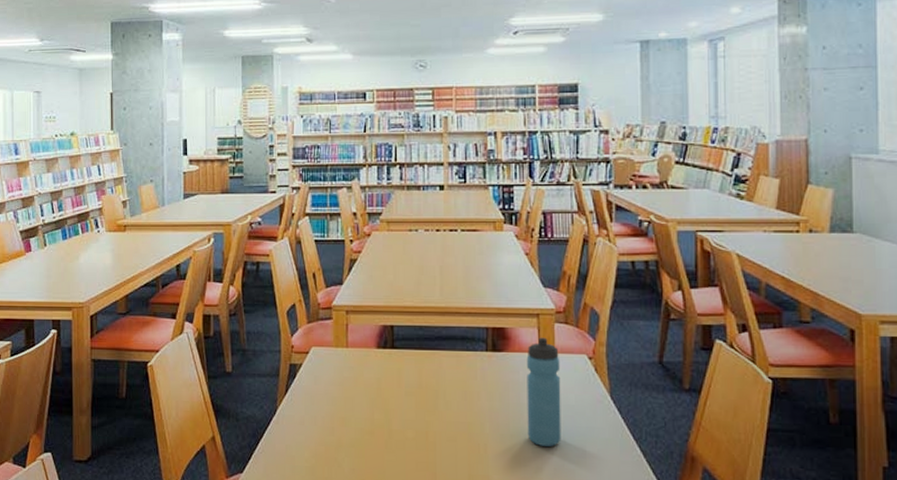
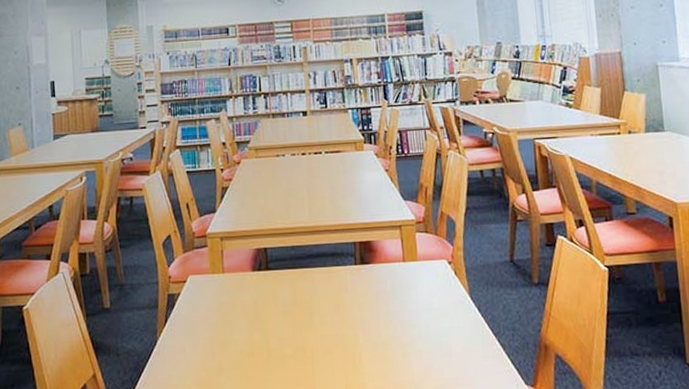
water bottle: present [526,337,561,446] -> none [392,247,429,350]

